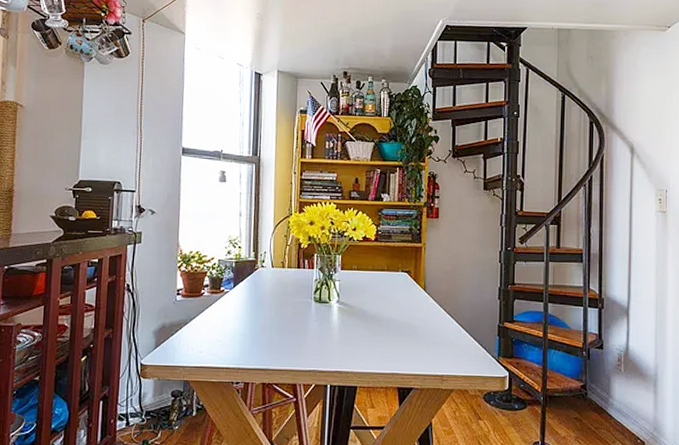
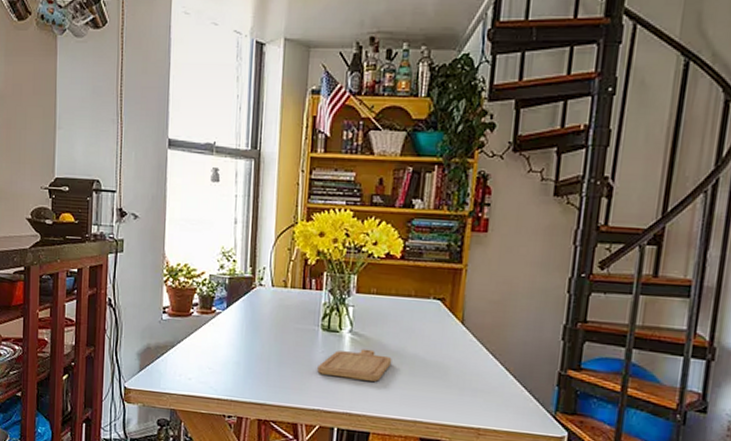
chopping board: none [312,315,372,342] -> present [317,348,392,382]

